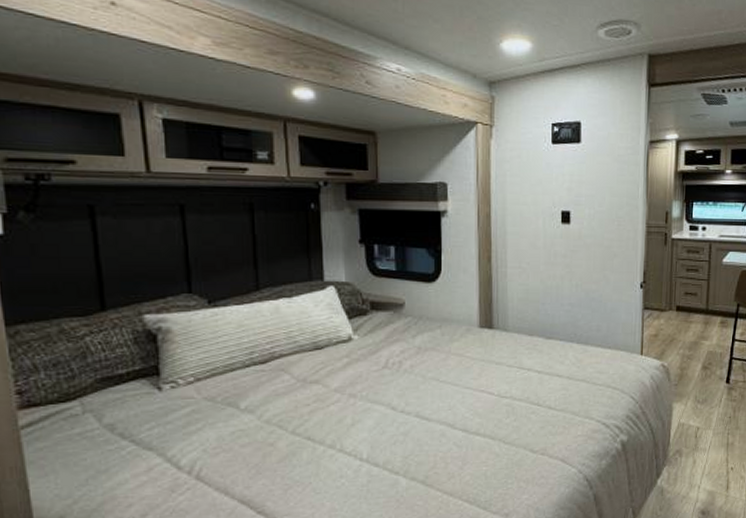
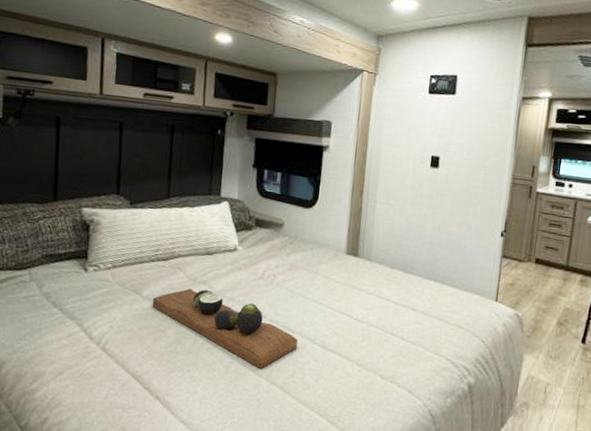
decorative tray: none [253,389,437,467] -> present [152,288,298,370]

